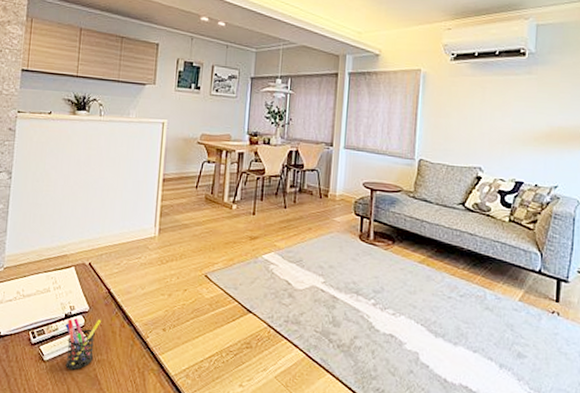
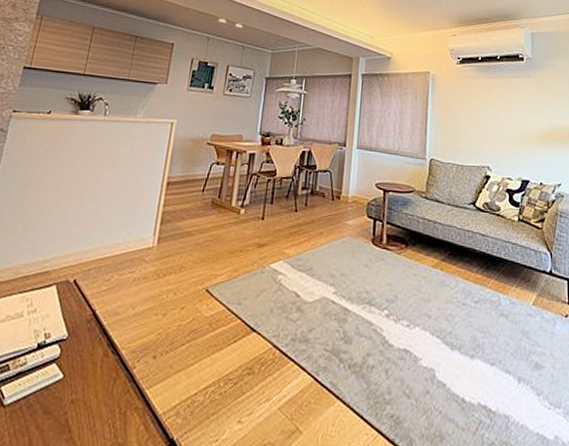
pen holder: present [65,318,101,371] -> none [30,348,81,416]

